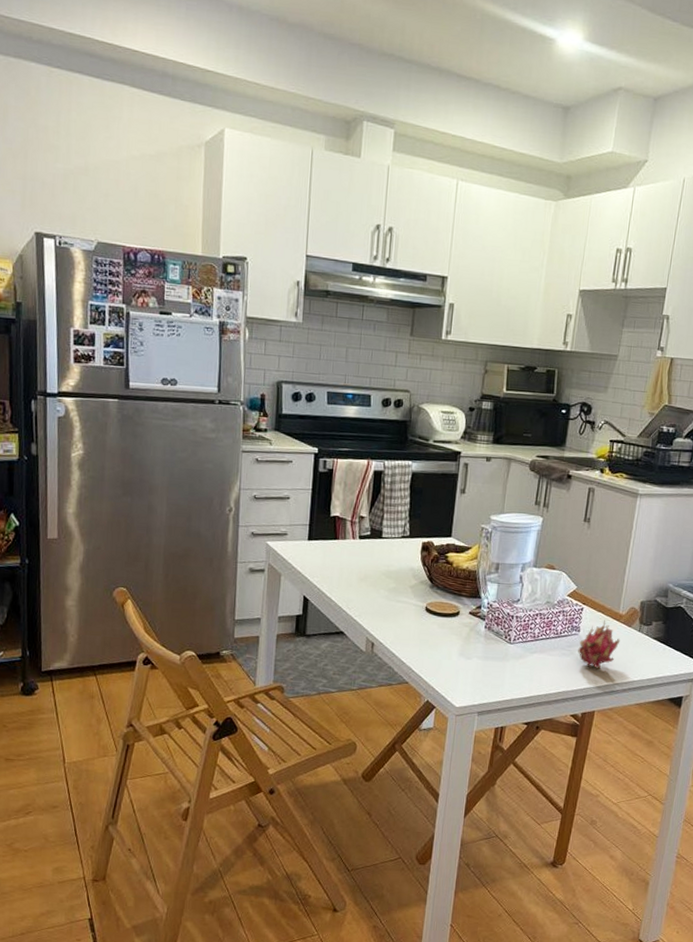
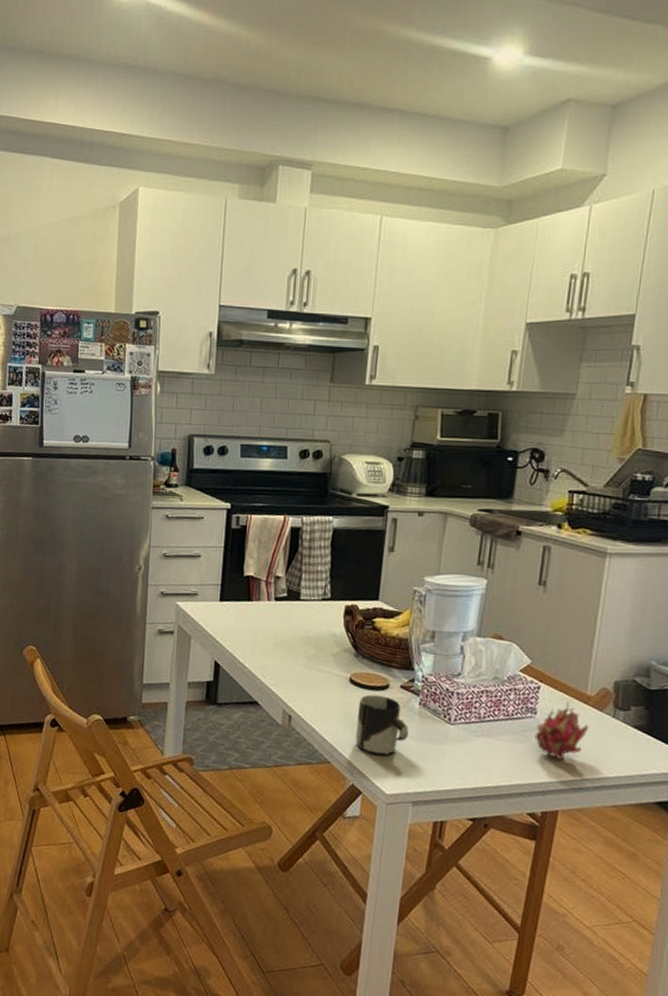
cup: none [430,621,476,674] -> present [355,694,409,756]

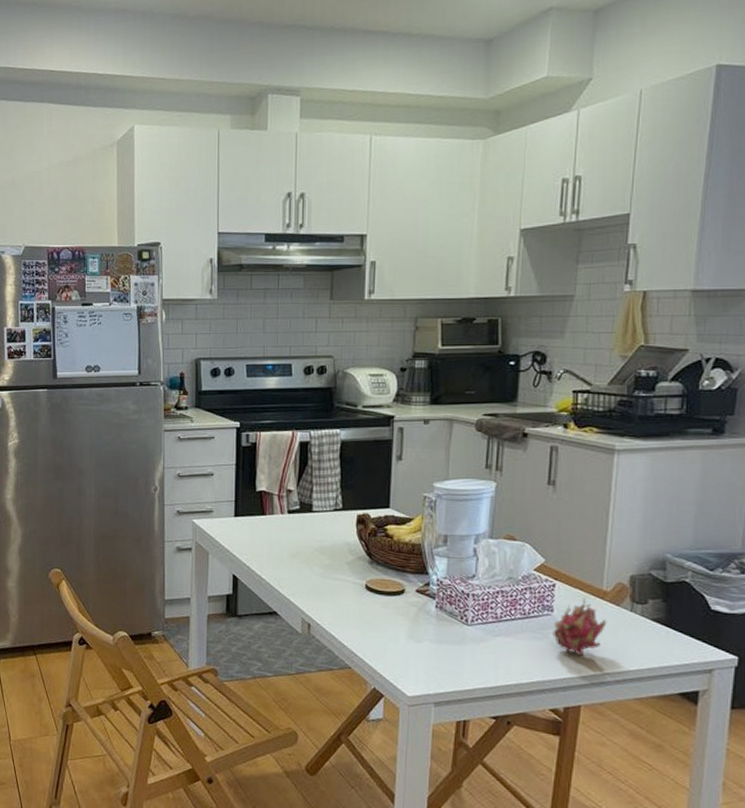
cup: present [355,694,409,756] -> none [374,600,427,659]

